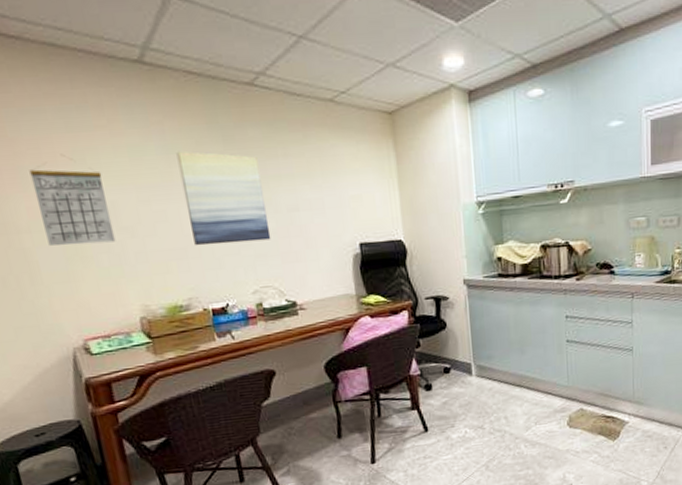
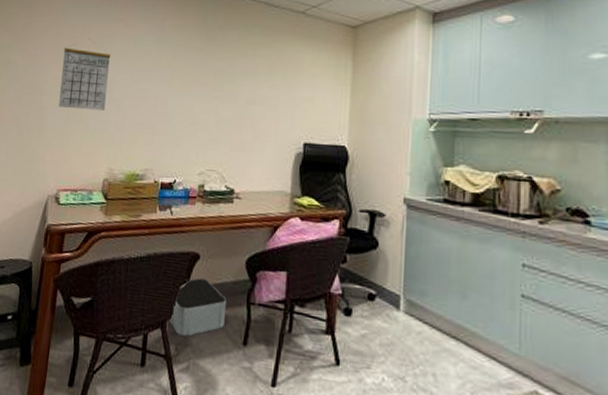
wall art: present [176,151,271,246] -> none [163,43,230,128]
storage bin: none [258,391,316,447] -> present [168,278,226,337]

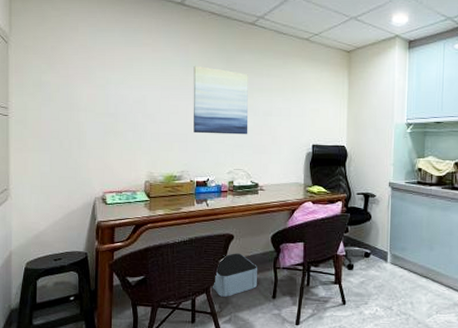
calendar: present [58,47,111,111] -> none [95,69,141,124]
wall art: none [163,43,230,128] -> present [193,65,249,135]

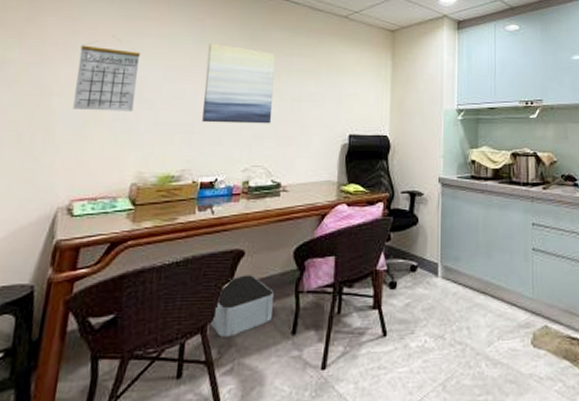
calendar: none [95,69,141,124] -> present [73,45,141,112]

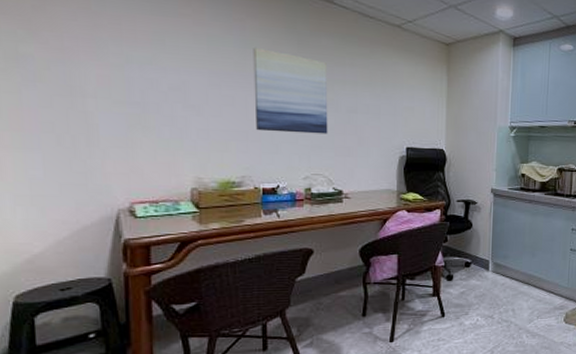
calendar: present [73,45,141,112] -> none [107,42,181,117]
storage bin: present [209,275,274,337] -> none [287,269,343,319]

